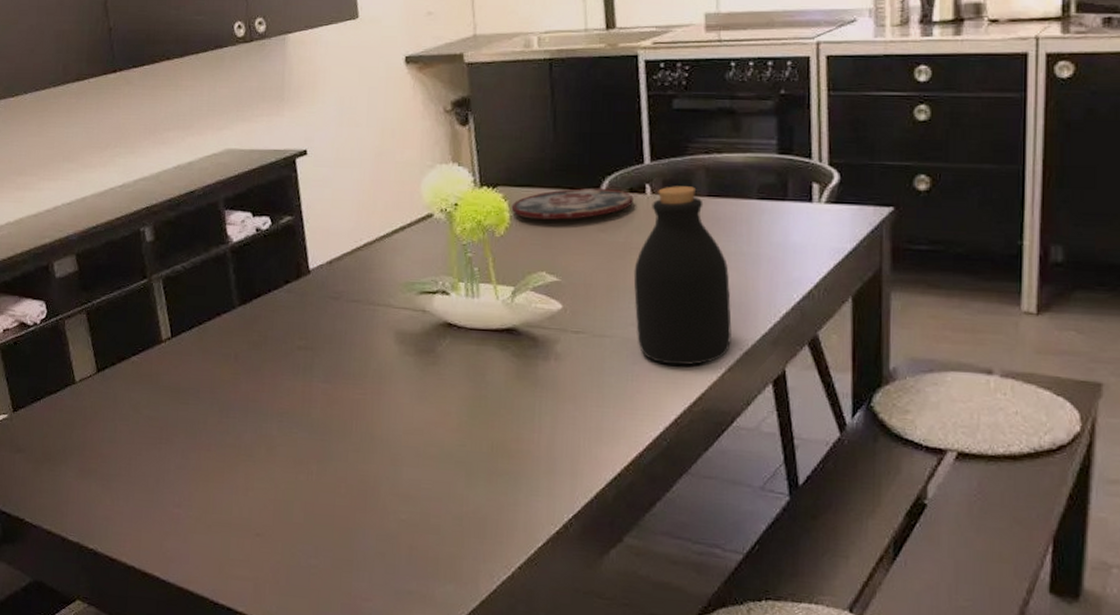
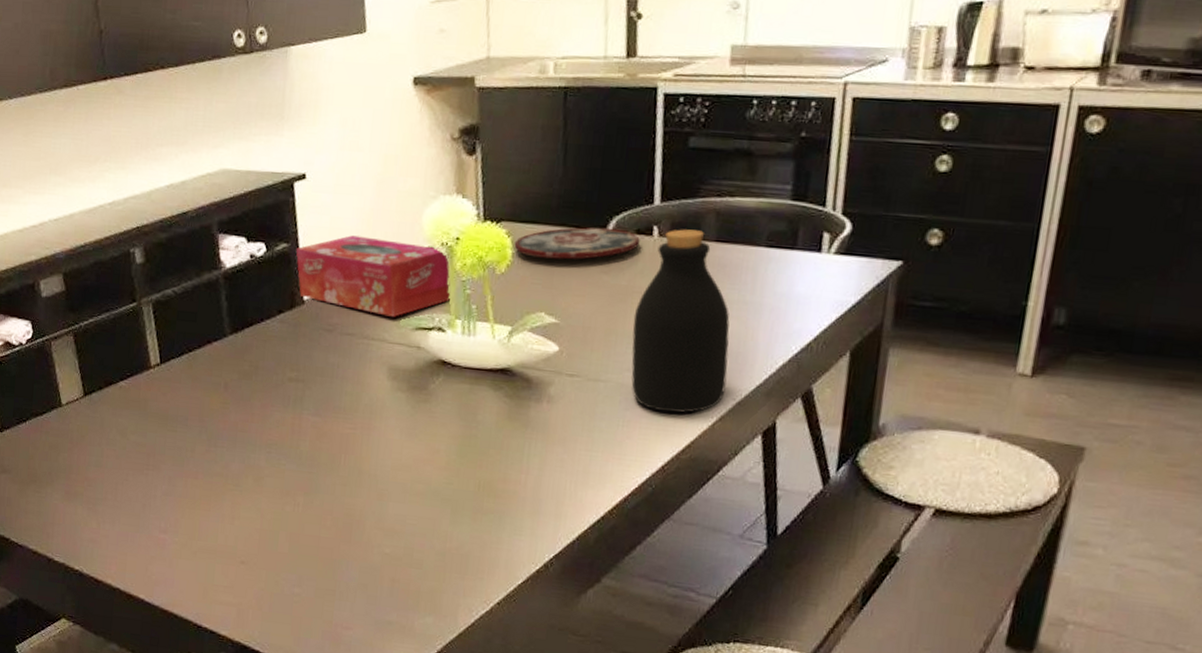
tissue box: none [300,206,452,282] -> present [295,235,451,317]

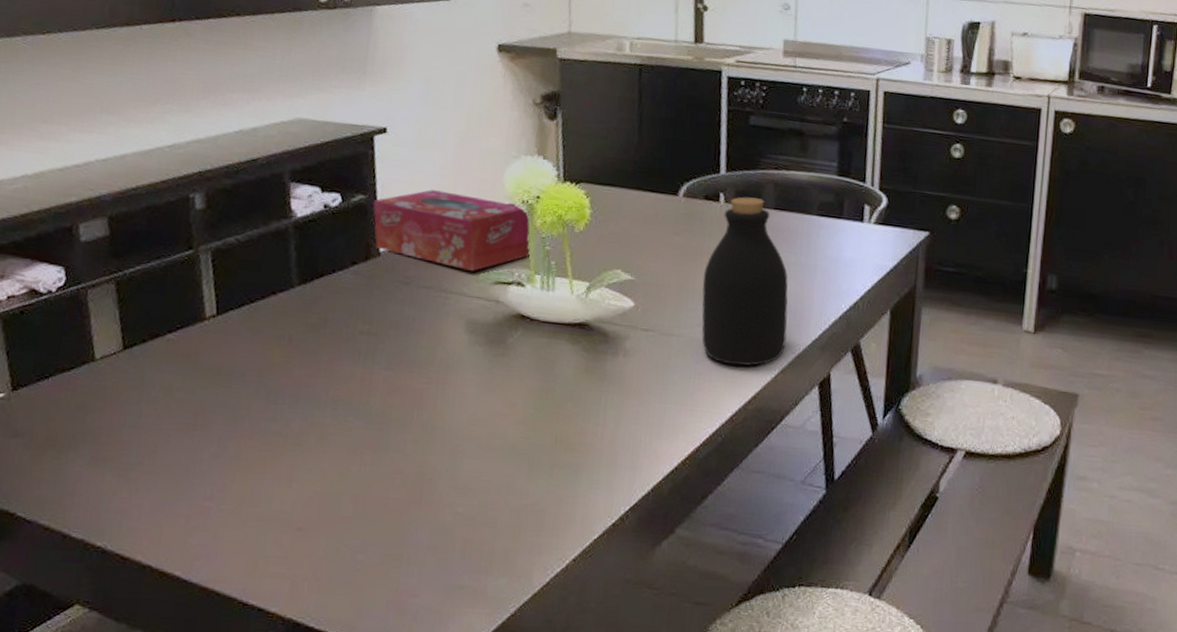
plate: present [514,227,640,260] -> none [592,191,708,221]

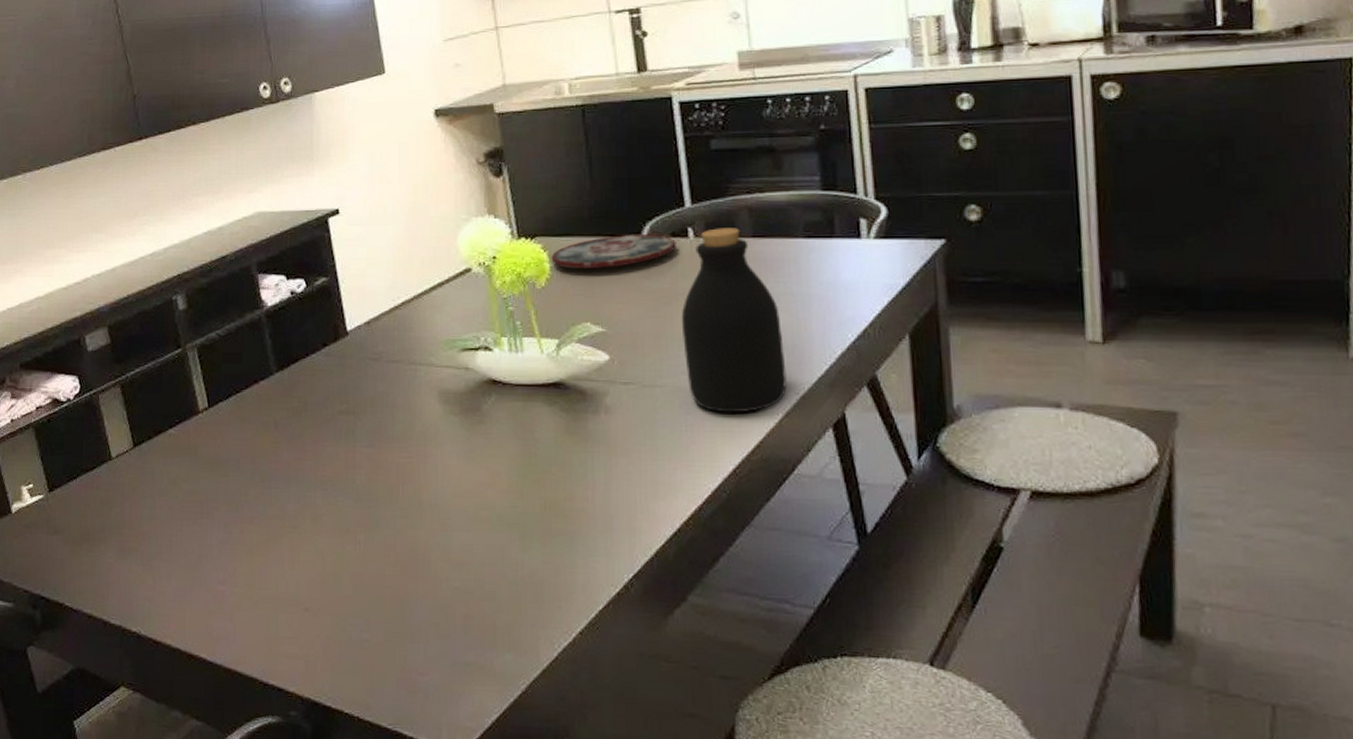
tissue box: present [373,189,531,271] -> none [335,264,493,340]
plate: none [592,191,708,221] -> present [551,234,676,269]

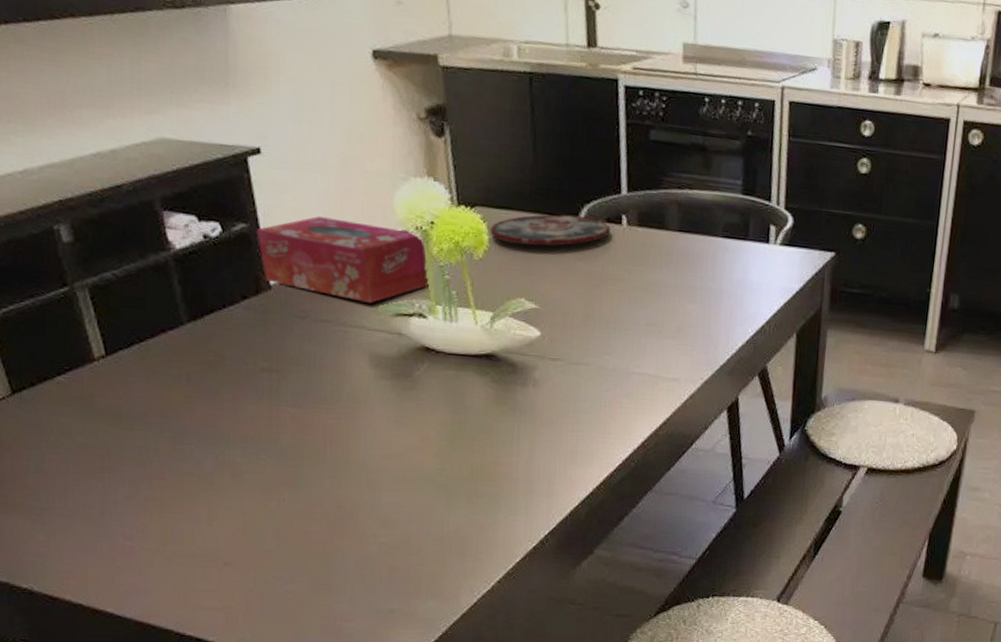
tissue box: none [335,264,493,340] -> present [256,216,429,303]
bottle: present [681,228,787,413] -> none [608,218,695,393]

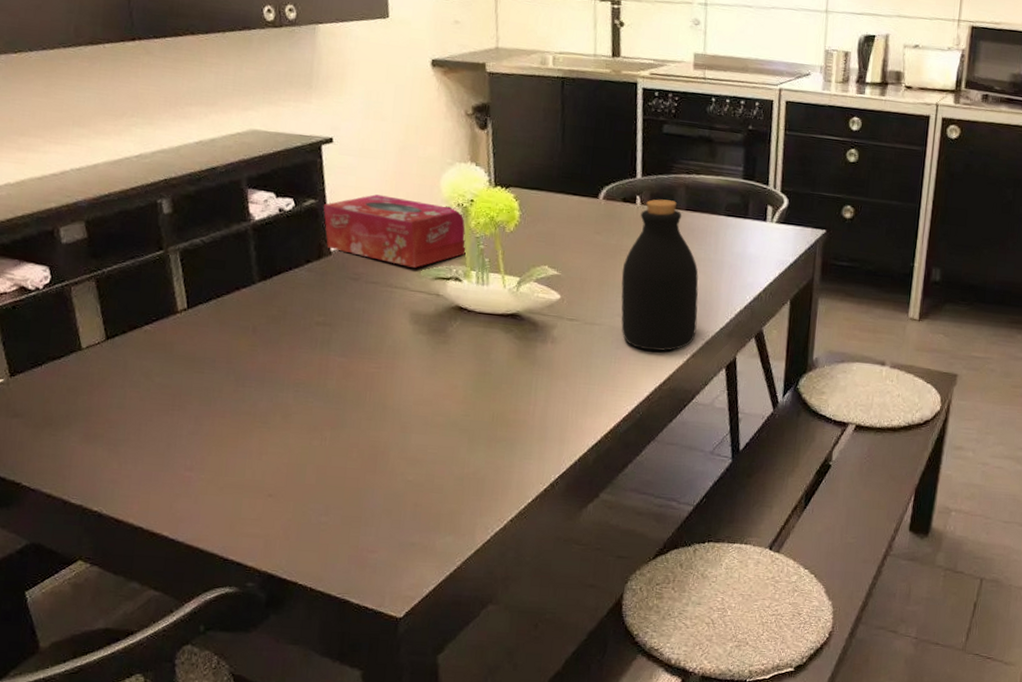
plate: present [490,214,611,247] -> none [521,194,626,222]
bottle: none [608,218,695,393] -> present [621,199,699,352]

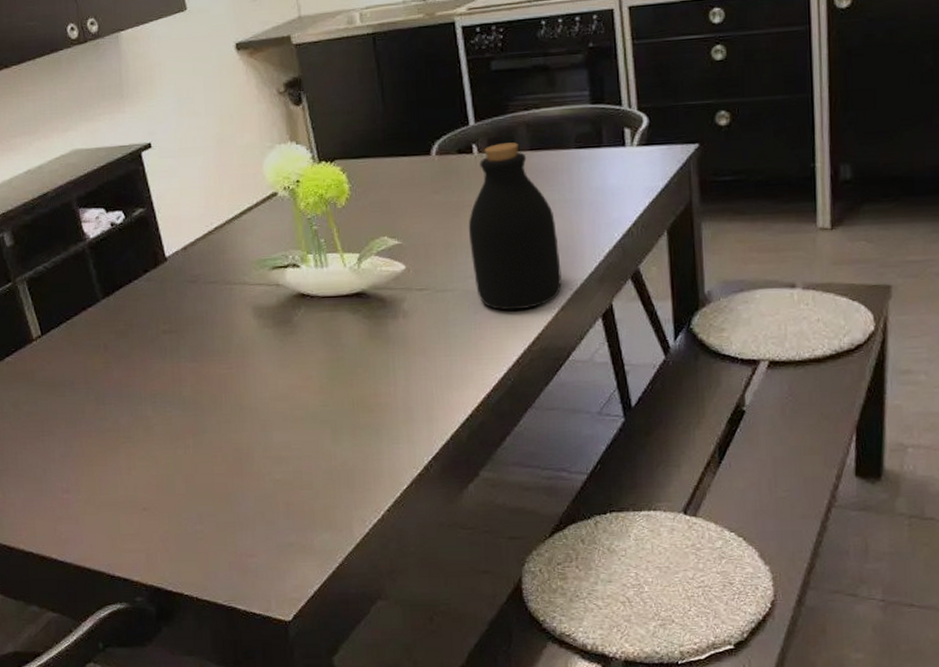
tissue box: present [323,194,466,268] -> none [152,191,300,261]

